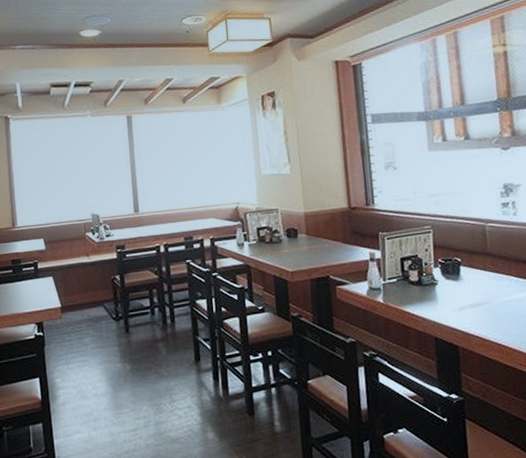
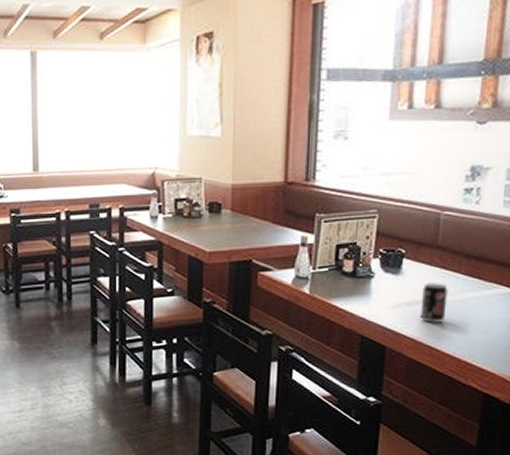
beverage can: none [482,285,506,323] -> present [420,283,448,324]

